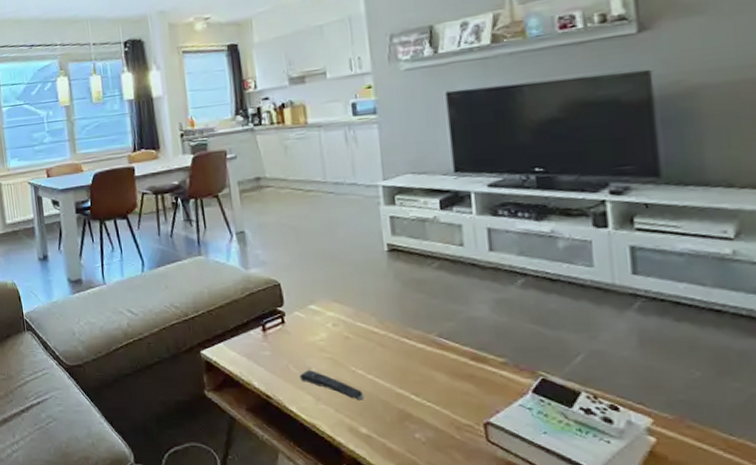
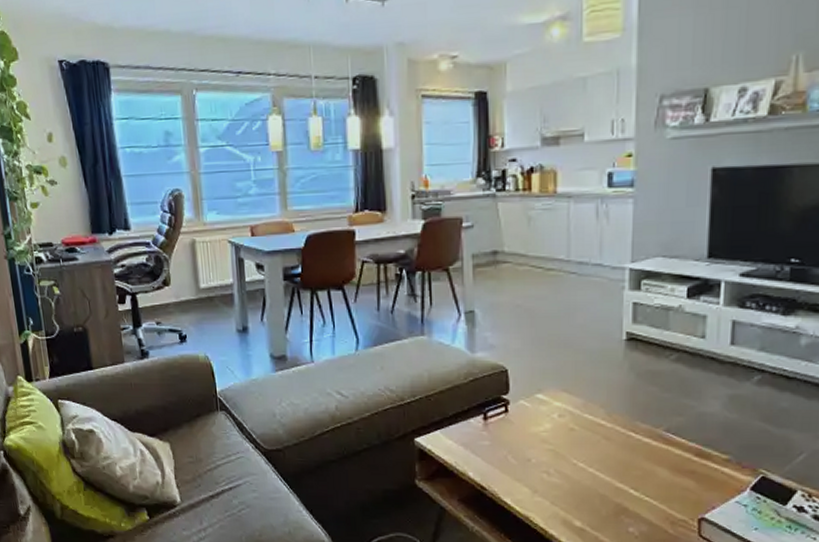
remote control: present [299,370,364,400] -> none [518,462,582,494]

